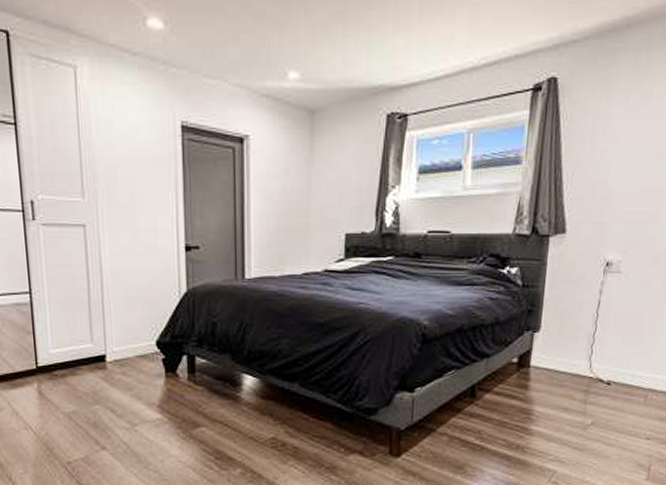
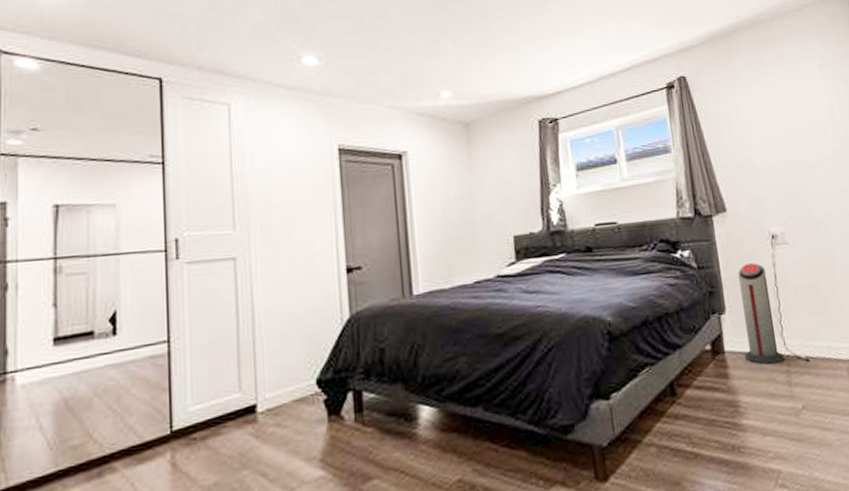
air purifier: none [549,288,591,382] -> present [737,263,785,365]

